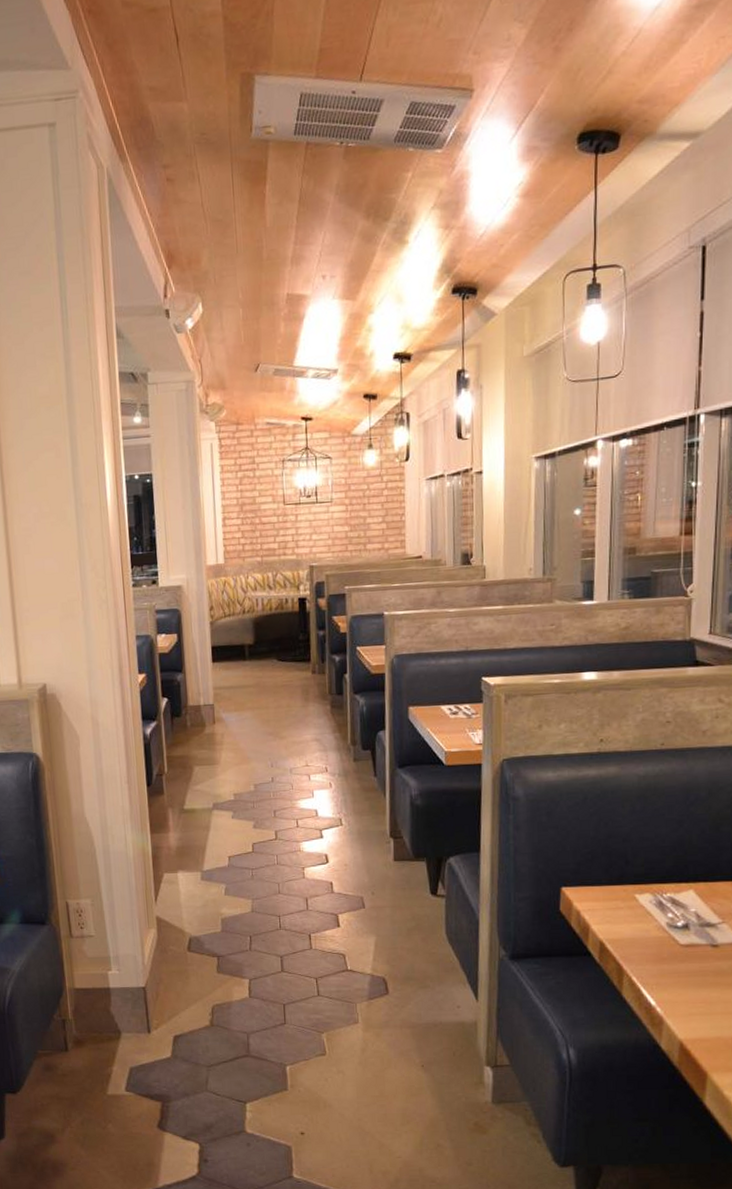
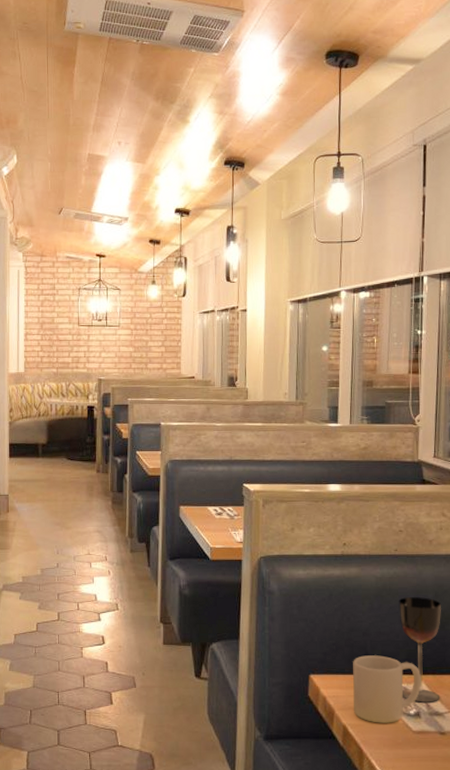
mug: none [610,863,691,937] -> present [352,655,422,723]
wineglass: none [665,796,715,913] -> present [398,597,441,703]

